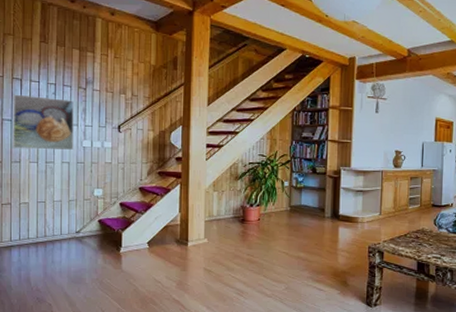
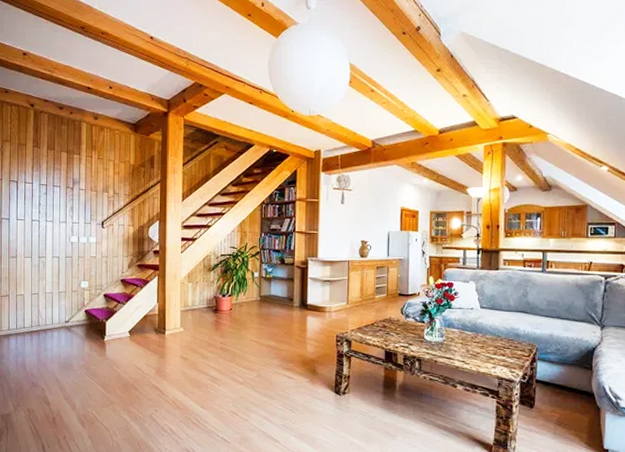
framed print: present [13,94,74,151] -> none [10,195,63,246]

